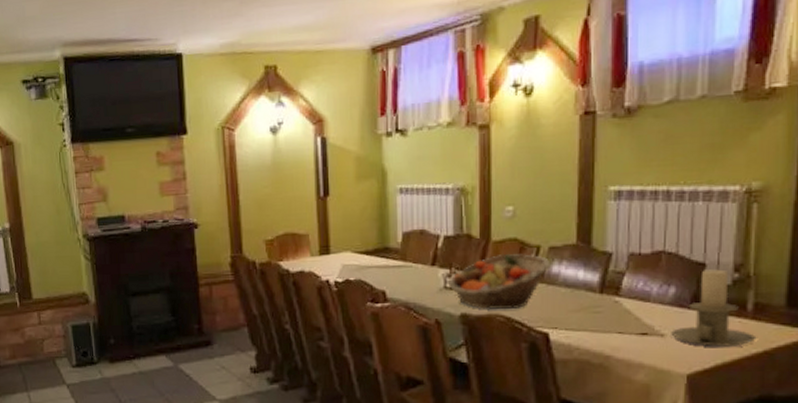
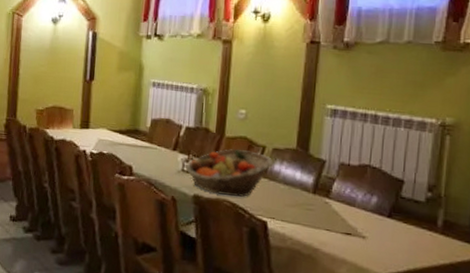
candle holder: present [671,269,757,347] -> none [371,186,445,256]

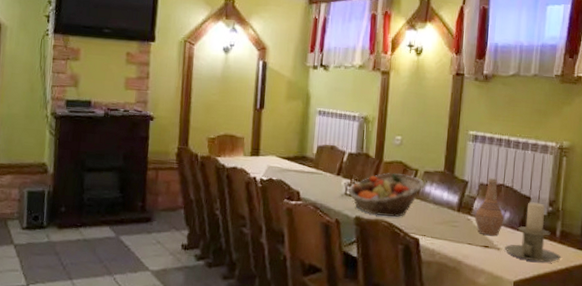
vase: none [334,156,371,223] -> present [475,177,505,236]
candle holder: none [371,186,445,256] -> present [504,202,562,263]

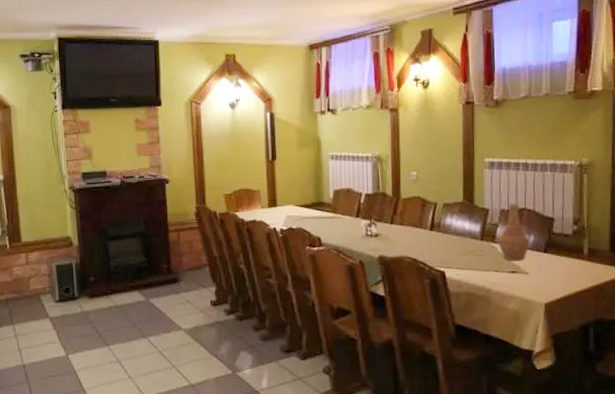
fruit basket: present [348,172,425,217] -> none [369,208,445,253]
candle holder: present [504,202,562,263] -> none [532,223,591,282]

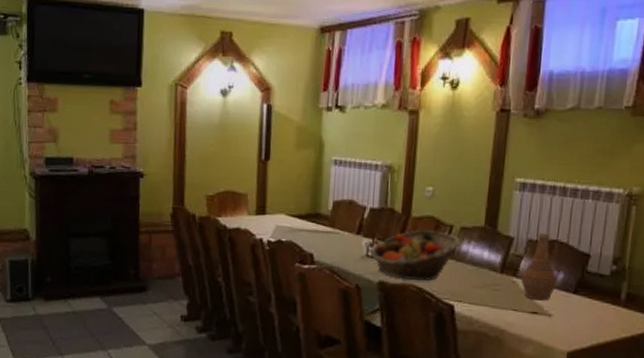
fruit basket: none [369,208,445,253] -> present [370,229,461,281]

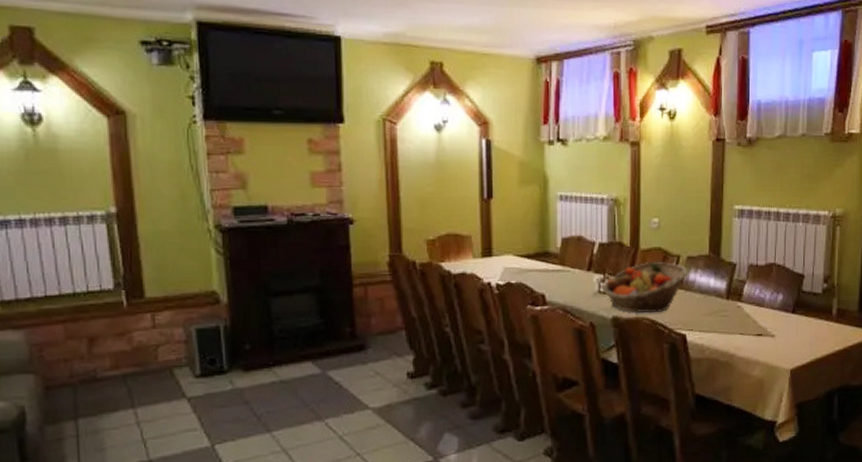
vase: present [521,232,558,301] -> none [746,256,777,323]

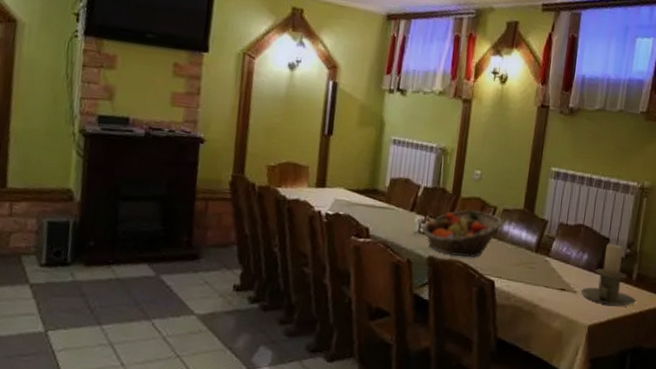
candle holder: none [779,280,839,345] -> present [581,243,637,306]

